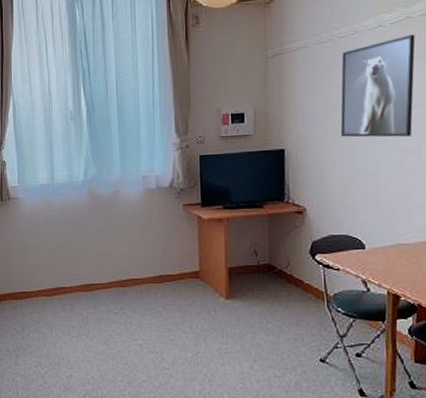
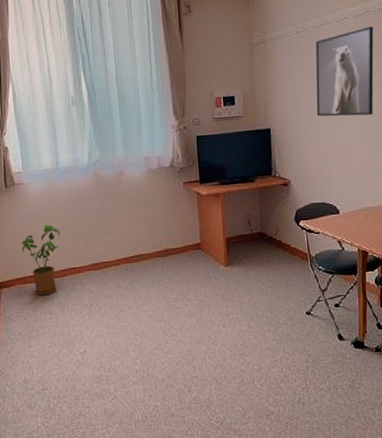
house plant: none [14,241,53,313] -> present [22,224,61,296]

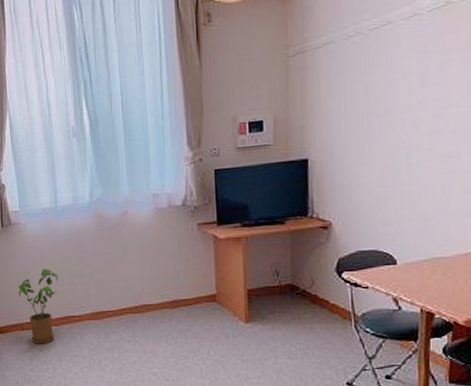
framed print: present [315,26,374,117] -> none [370,22,456,143]

